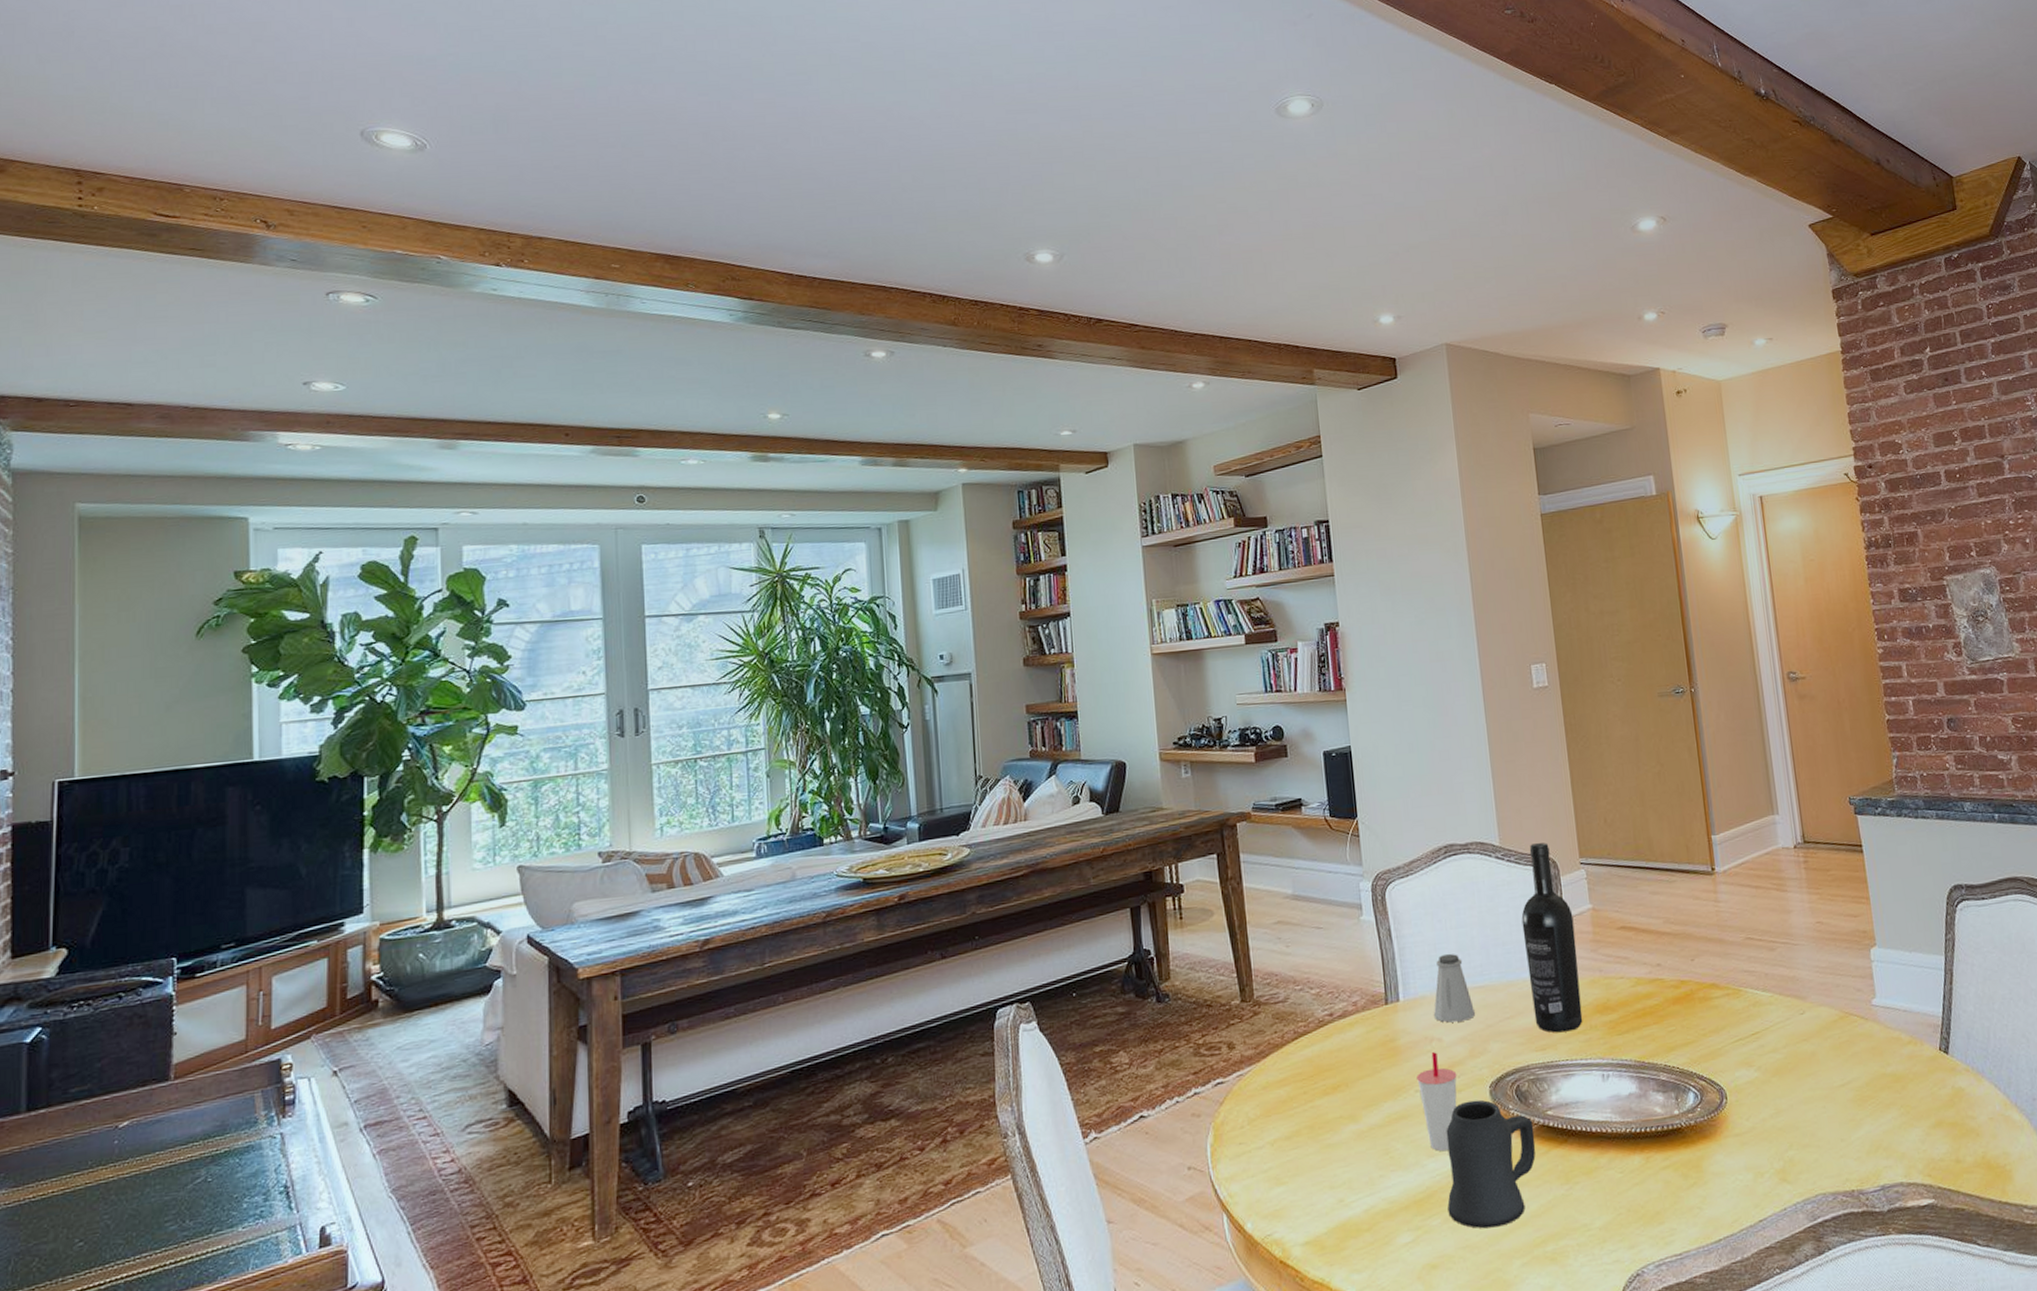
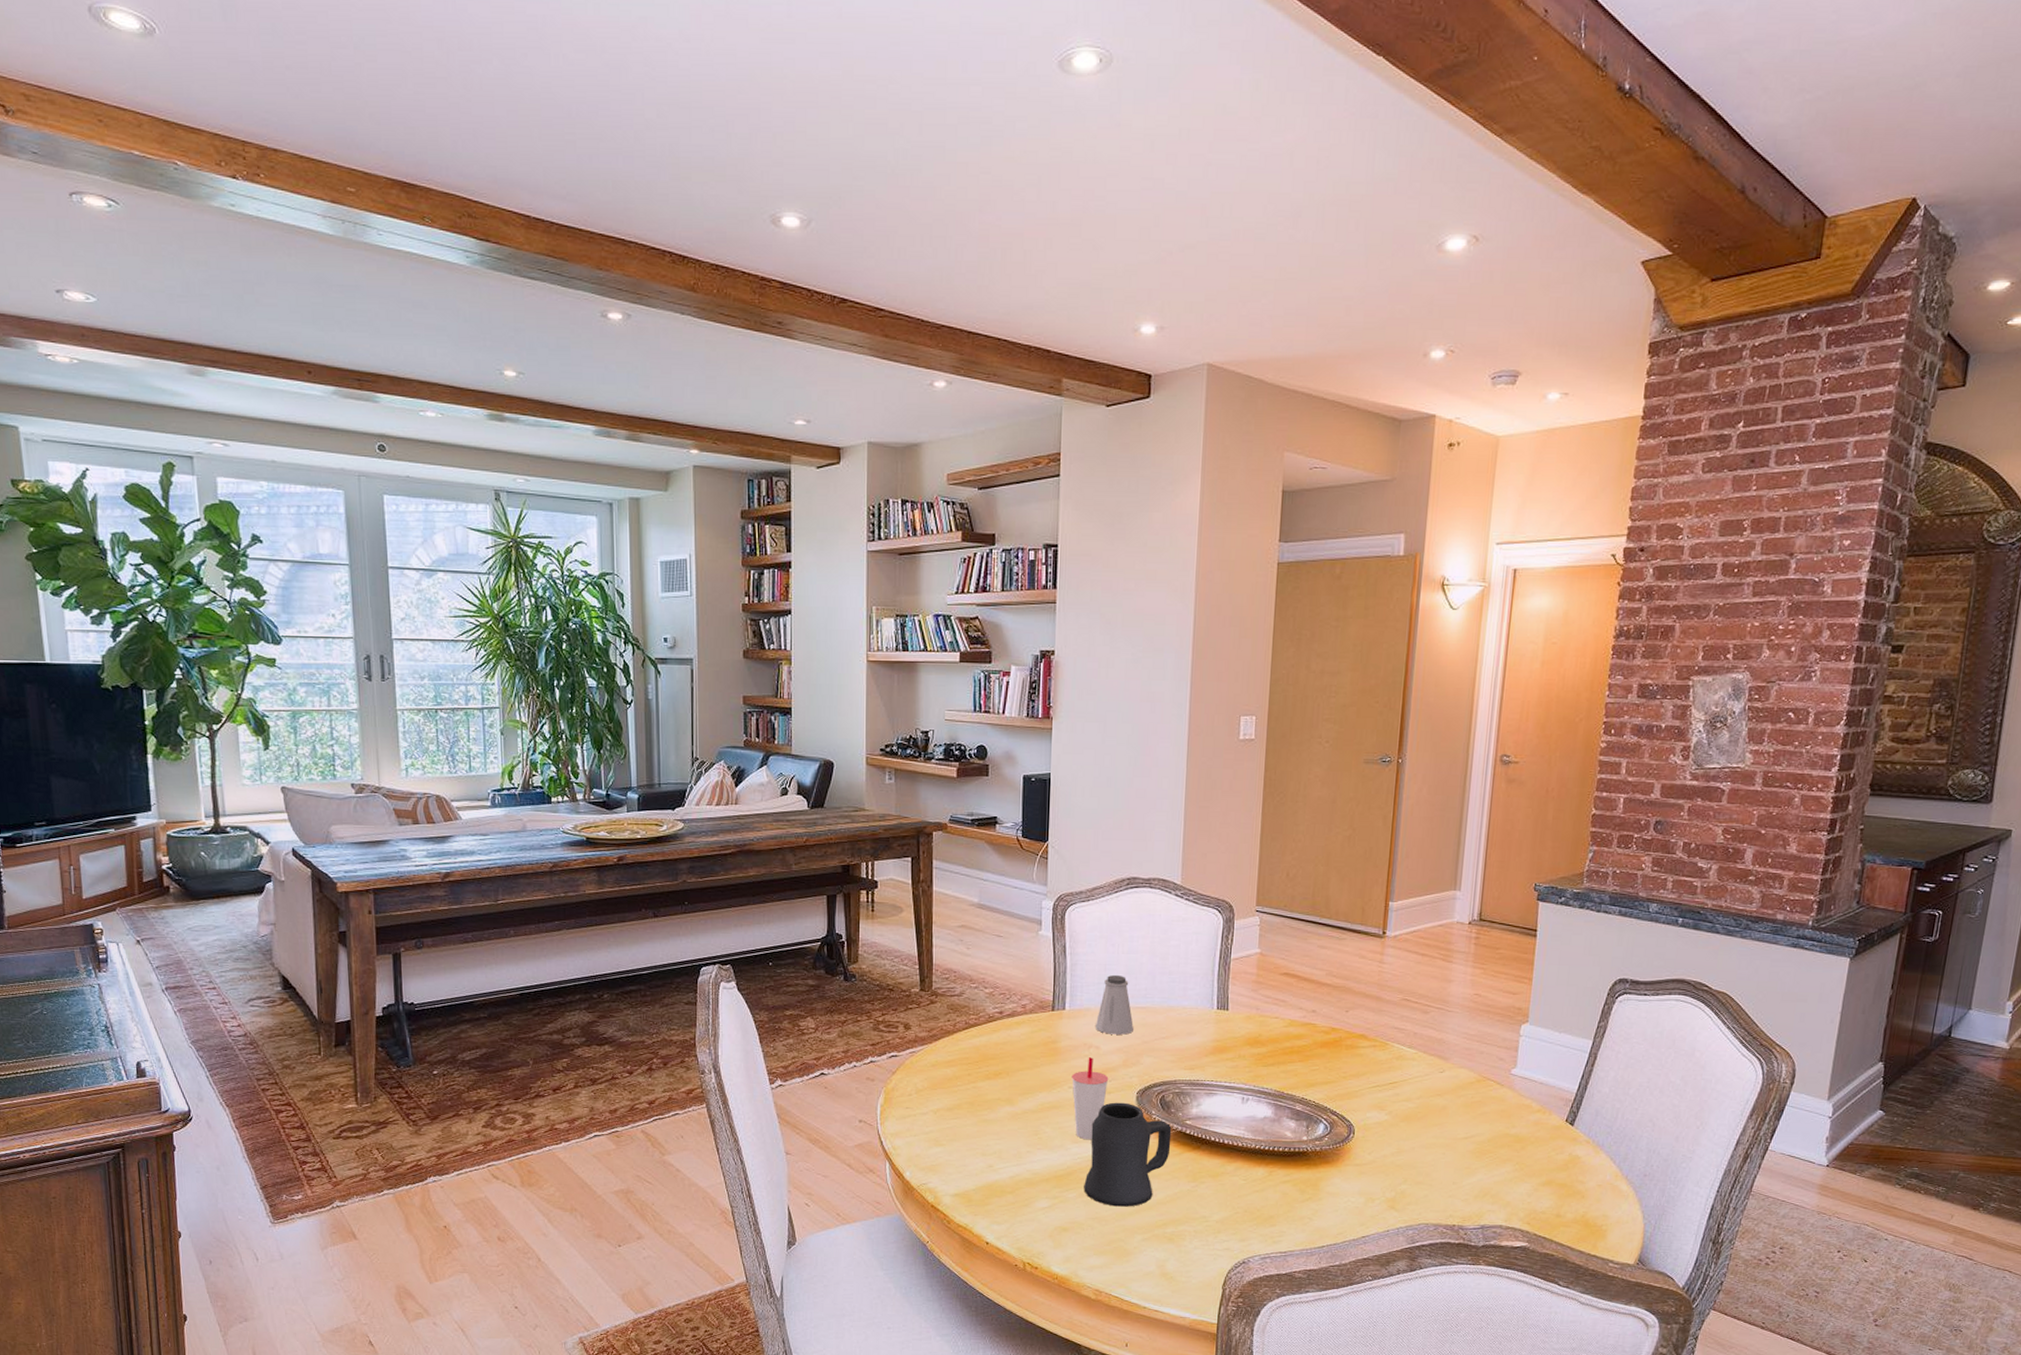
wine bottle: present [1521,842,1583,1033] -> none [1188,887,1240,1057]

